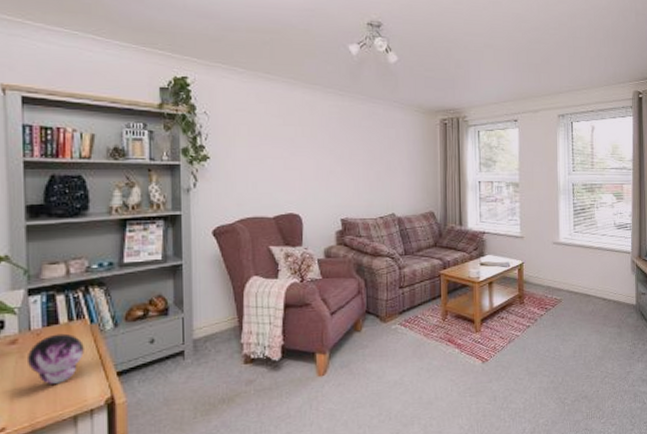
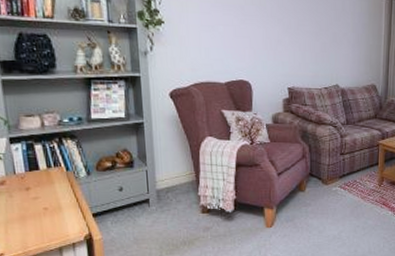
decorative orb: present [26,333,84,384] -> none [14,178,63,220]

